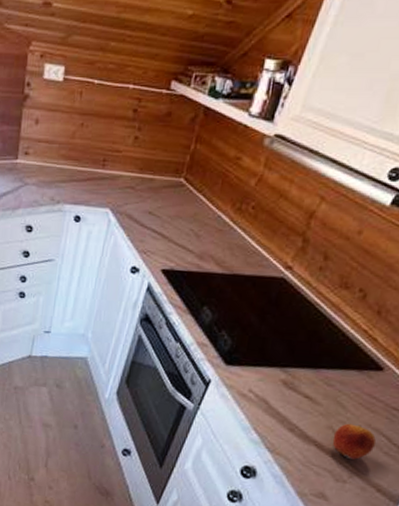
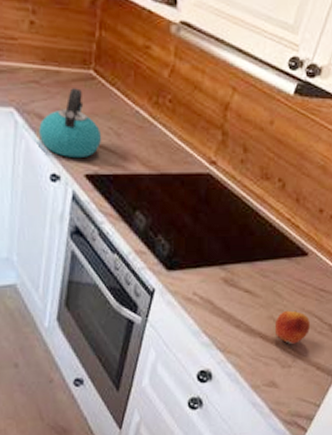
kettle: none [127,193,183,255] -> present [39,88,102,159]

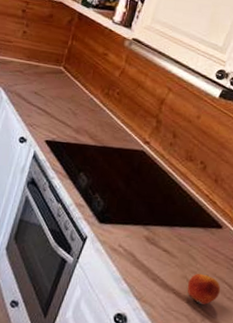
kettle: present [39,88,102,159] -> none [16,78,63,128]

